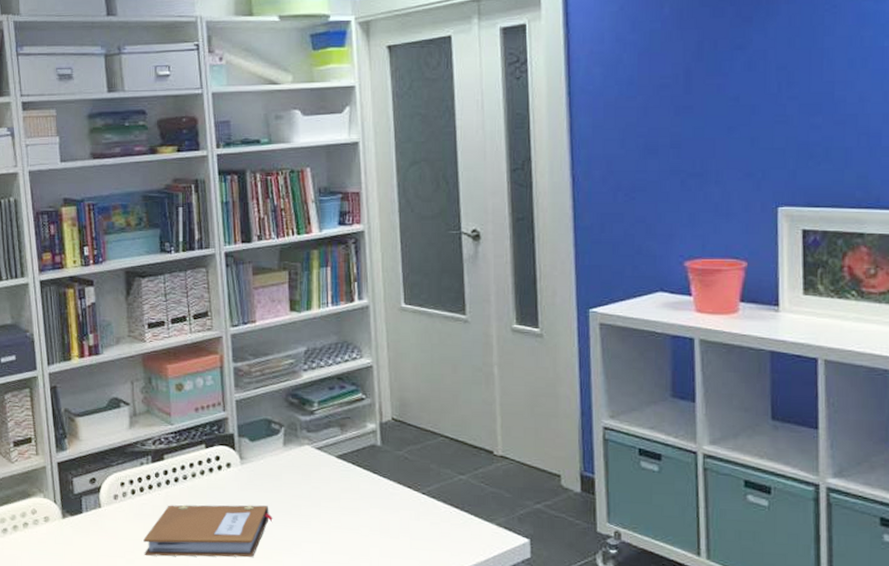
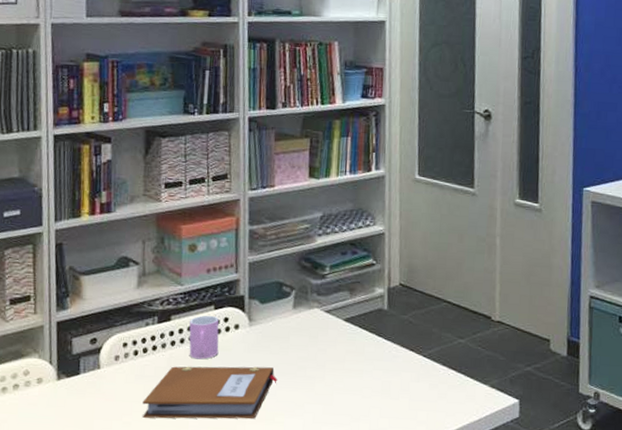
cup: none [182,454,213,498] -> present [189,315,219,360]

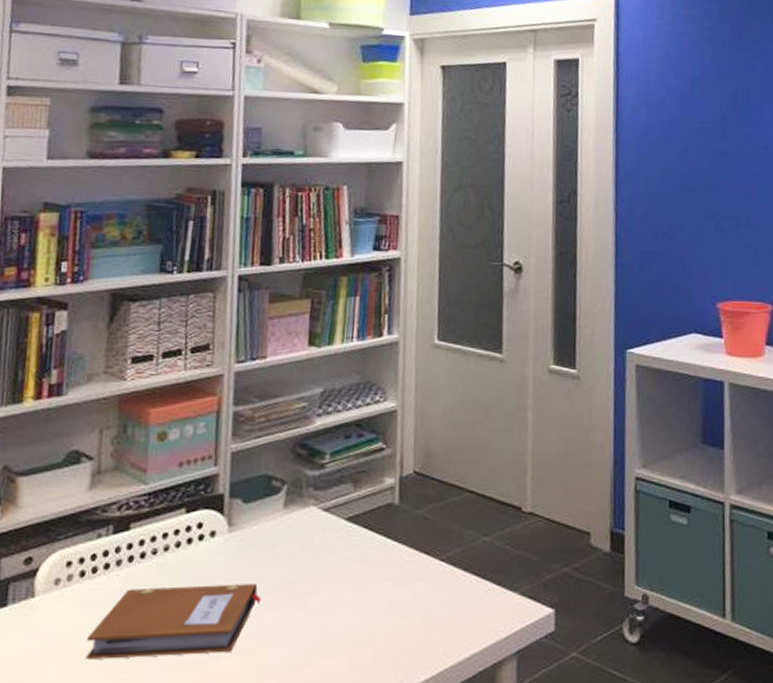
cup: present [189,315,219,360] -> none [151,520,191,578]

